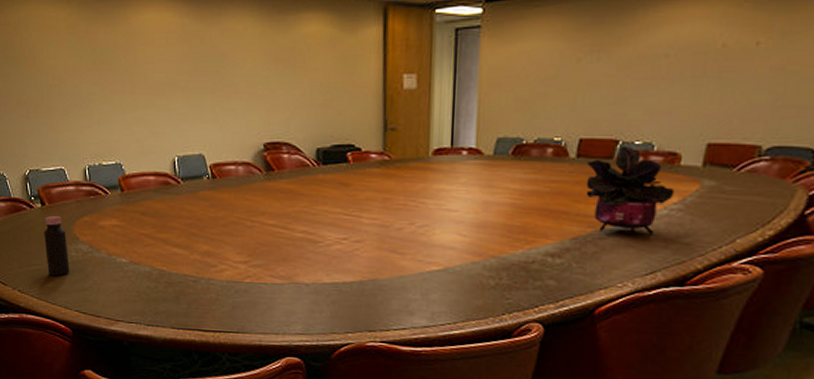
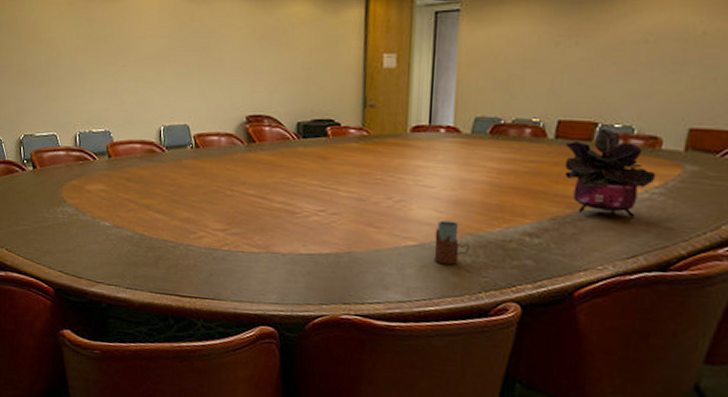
bottle: present [44,215,70,276] -> none [33,178,56,237]
drinking glass: none [457,244,493,289] -> present [433,220,470,265]

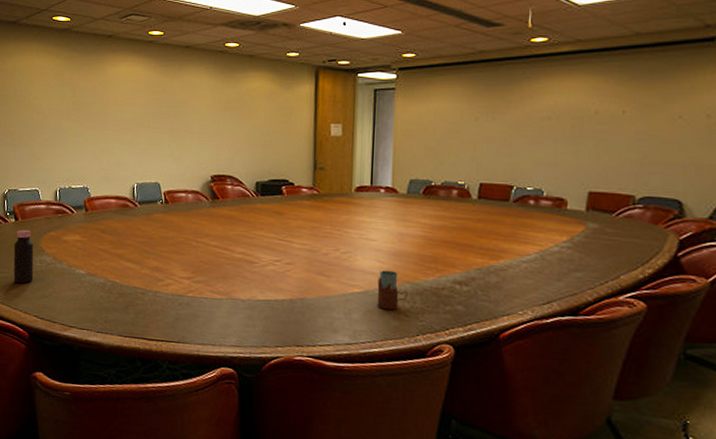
bottle: none [33,178,56,237] -> present [13,229,34,284]
potted plant: present [564,128,656,217] -> none [487,190,564,268]

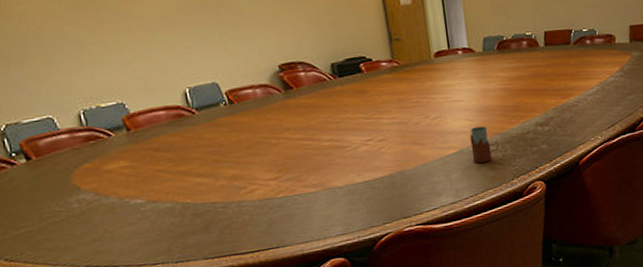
bottle: present [13,229,34,284] -> none [32,168,73,235]

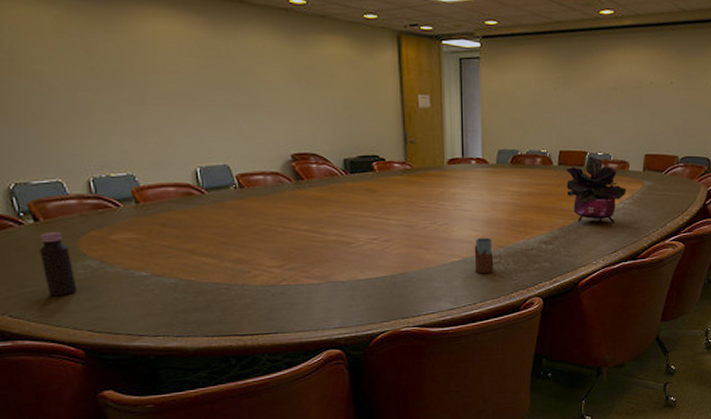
bottle: none [32,168,73,235] -> present [39,231,78,297]
potted plant: none [553,33,616,100] -> present [566,156,627,223]

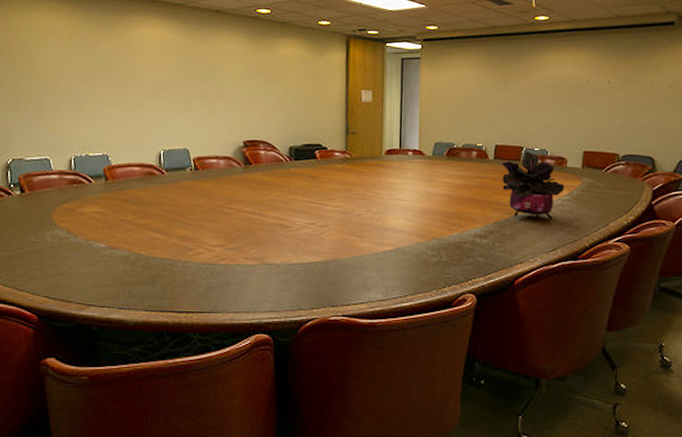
bottle: present [39,231,78,297] -> none [18,202,44,262]
drinking glass: present [474,238,502,274] -> none [407,228,435,266]

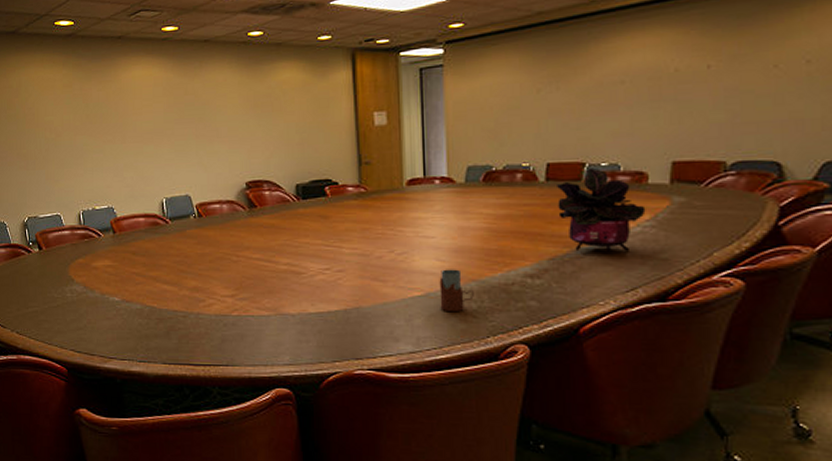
drinking glass: none [407,228,435,266] -> present [439,269,474,313]

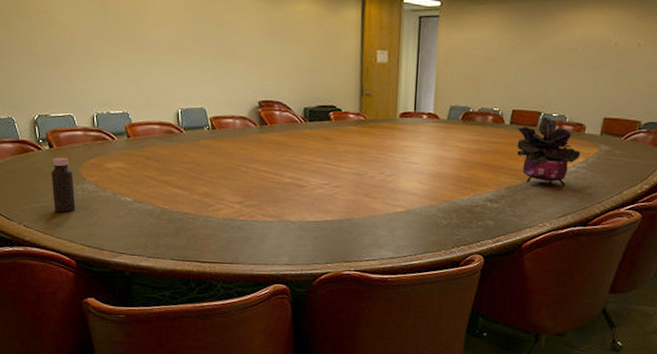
bottle: none [41,258,65,317] -> present [51,157,76,213]
drinking glass: present [439,269,474,313] -> none [417,190,446,227]

